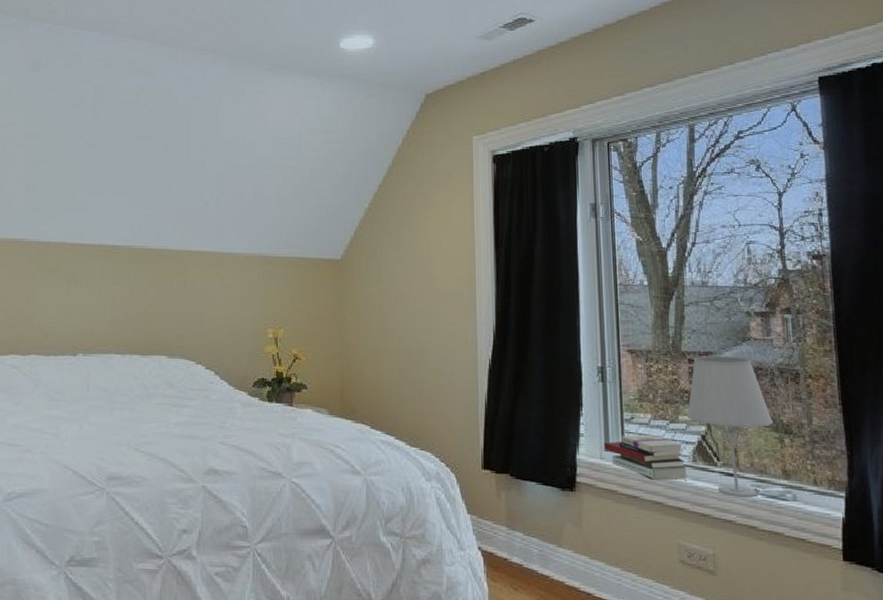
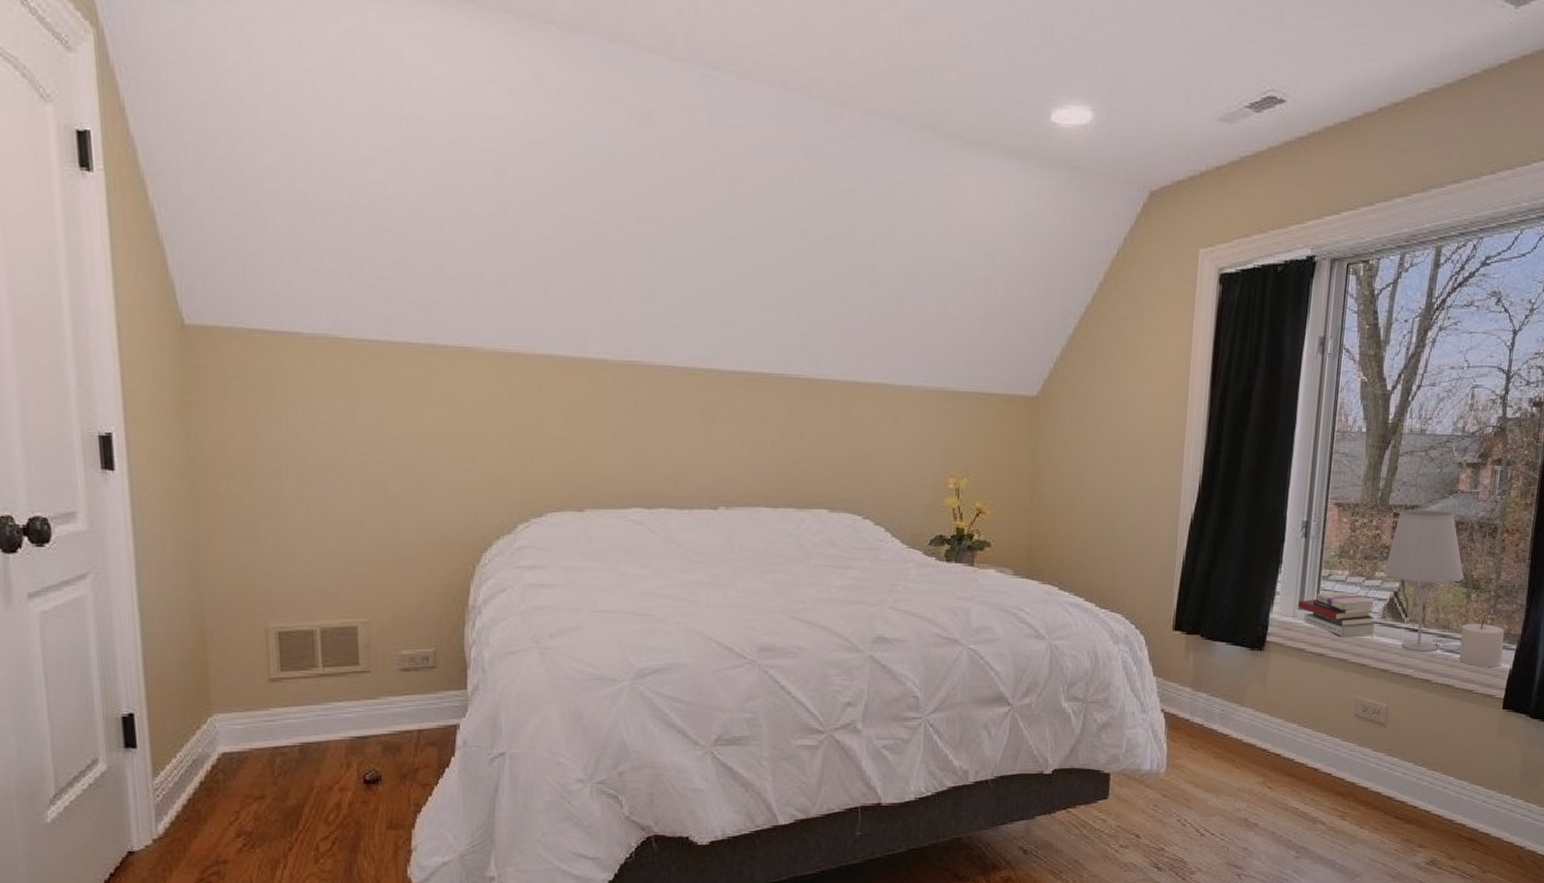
candle: none [779,465,833,516] -> present [1459,619,1505,668]

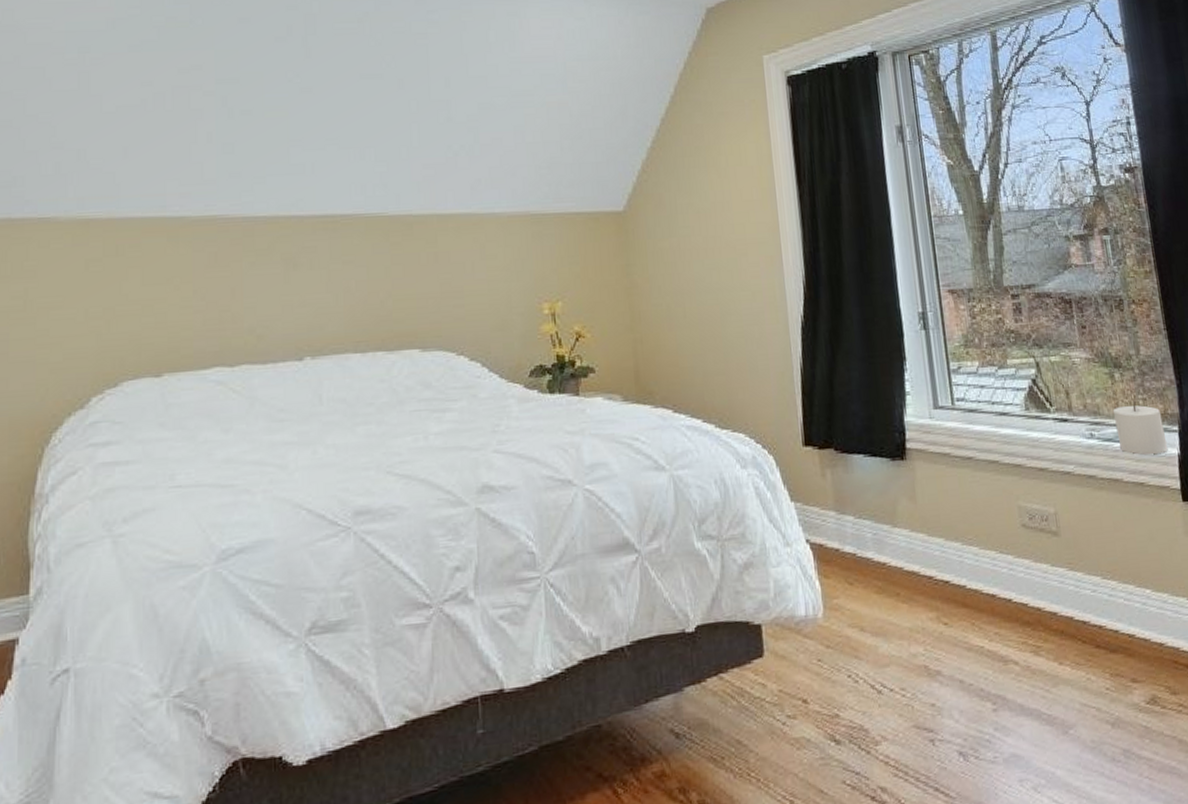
books: present [1298,591,1376,638] -> none [932,384,1022,437]
table lamp: present [1383,509,1465,654] -> none [1014,287,1102,445]

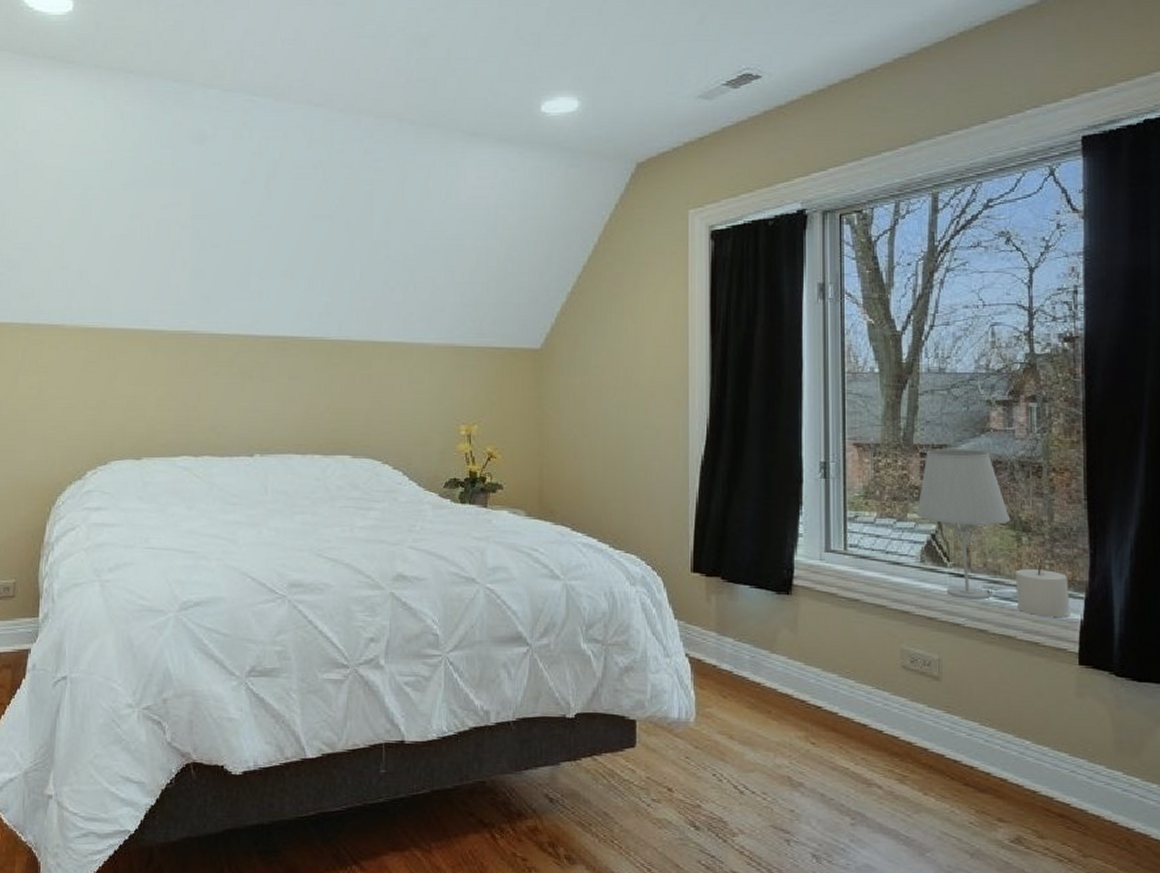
table lamp: none [1014,287,1102,445] -> present [916,449,1011,601]

